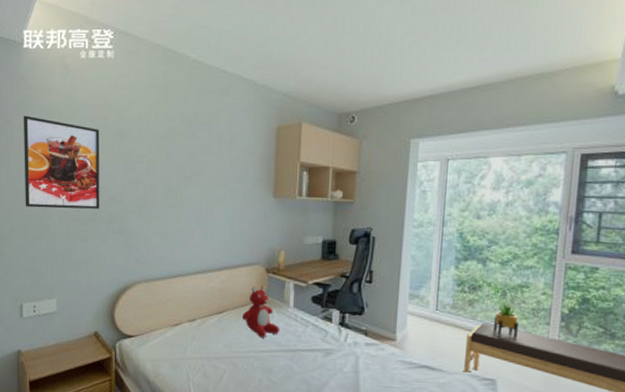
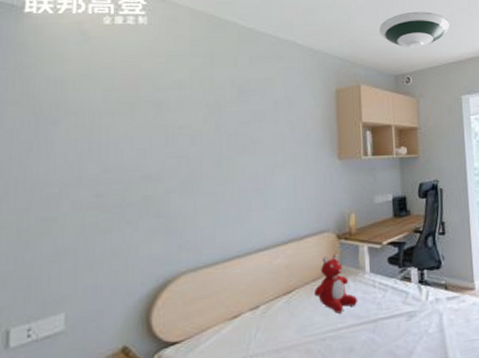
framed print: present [23,115,100,209] -> none [19,88,130,199]
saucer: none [328,41,408,84] -> present [379,11,450,48]

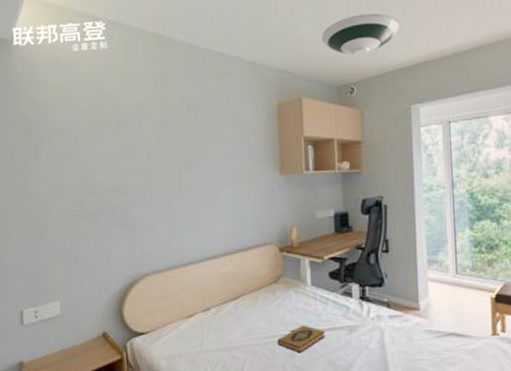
teddy bear: present [313,253,357,314] -> none [258,264,299,321]
hardback book: none [334,315,385,347] -> present [277,325,326,353]

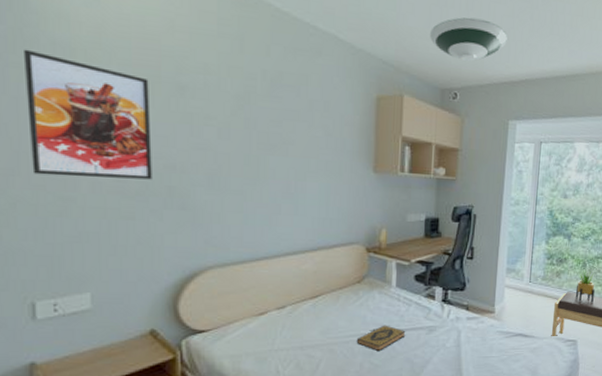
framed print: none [15,112,101,207] -> present [22,49,152,180]

